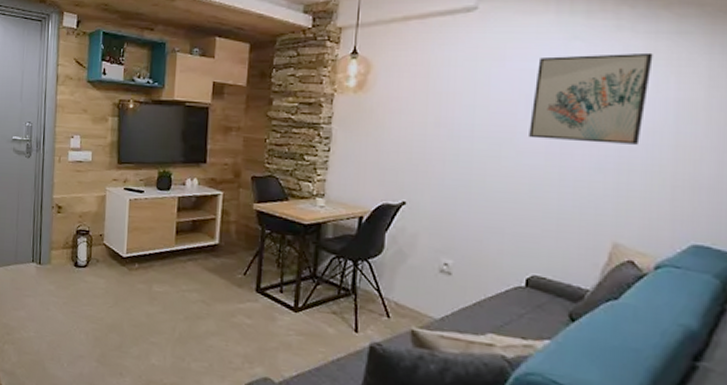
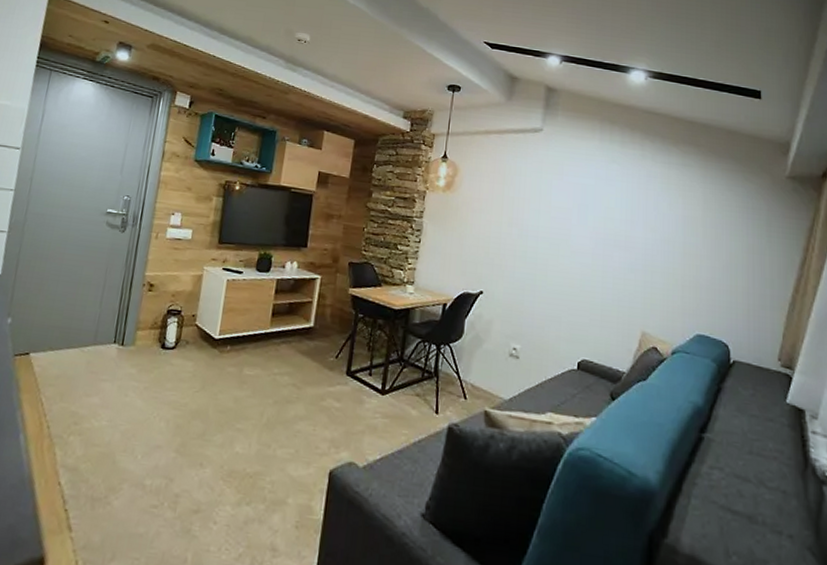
wall art: present [529,52,653,145] -> none [580,175,667,251]

